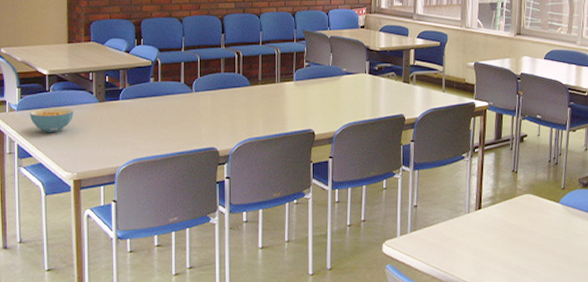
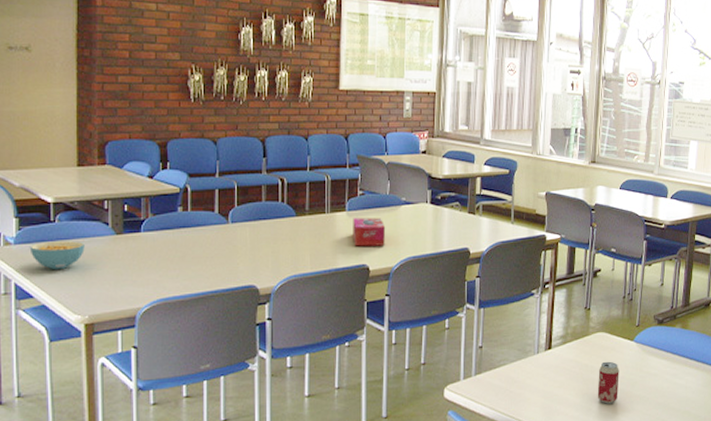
tissue box: none [300,87,329,113] -> present [353,218,386,246]
beverage can: none [525,222,546,262] -> present [597,361,619,404]

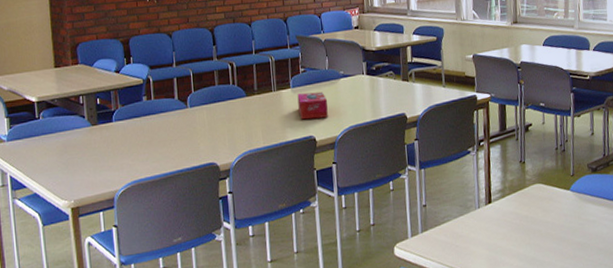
cereal bowl: present [29,241,85,270] -> none [20,134,66,162]
beverage can: present [597,361,619,404] -> none [538,211,560,253]

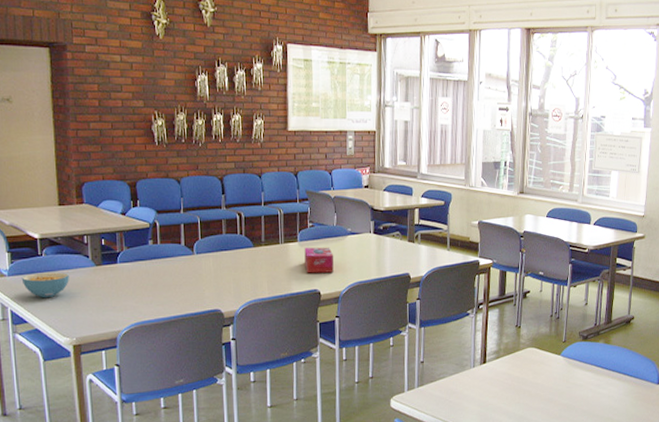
cereal bowl: none [20,134,66,162] -> present [21,272,69,298]

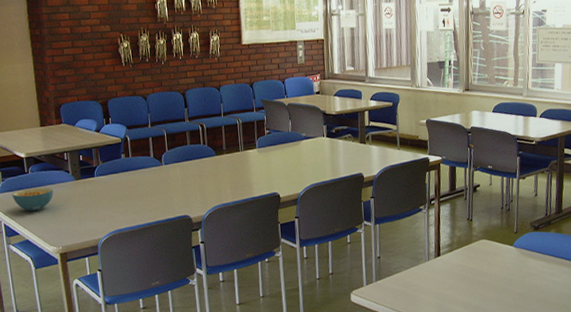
tissue box: present [304,247,334,273] -> none [263,152,291,178]

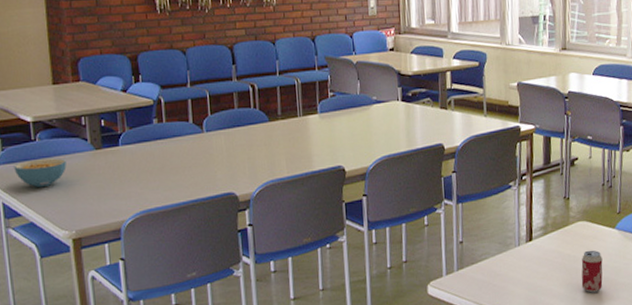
beverage can: none [483,264,502,302] -> present [581,250,603,293]

